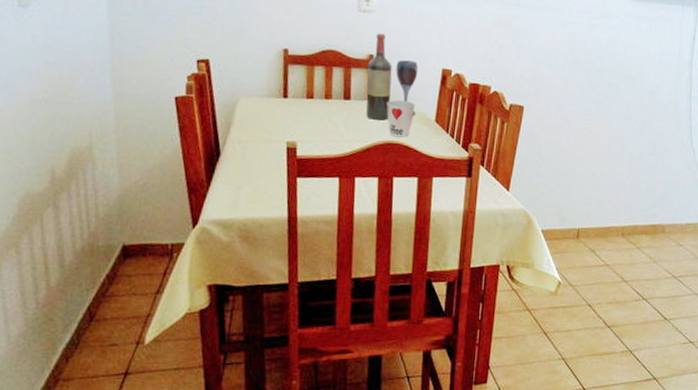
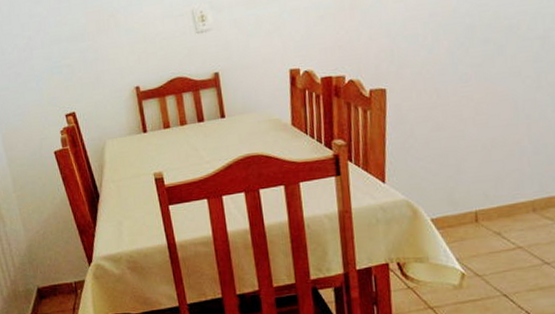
wine bottle: present [366,33,392,120] -> none [214,49,244,136]
cup: present [386,100,414,138] -> none [240,110,269,149]
cup: present [396,60,419,115] -> none [242,69,270,124]

